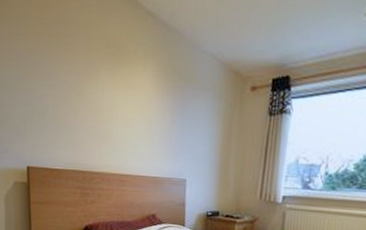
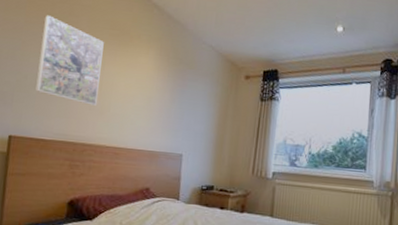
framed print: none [44,39,101,133] -> present [35,15,104,106]

